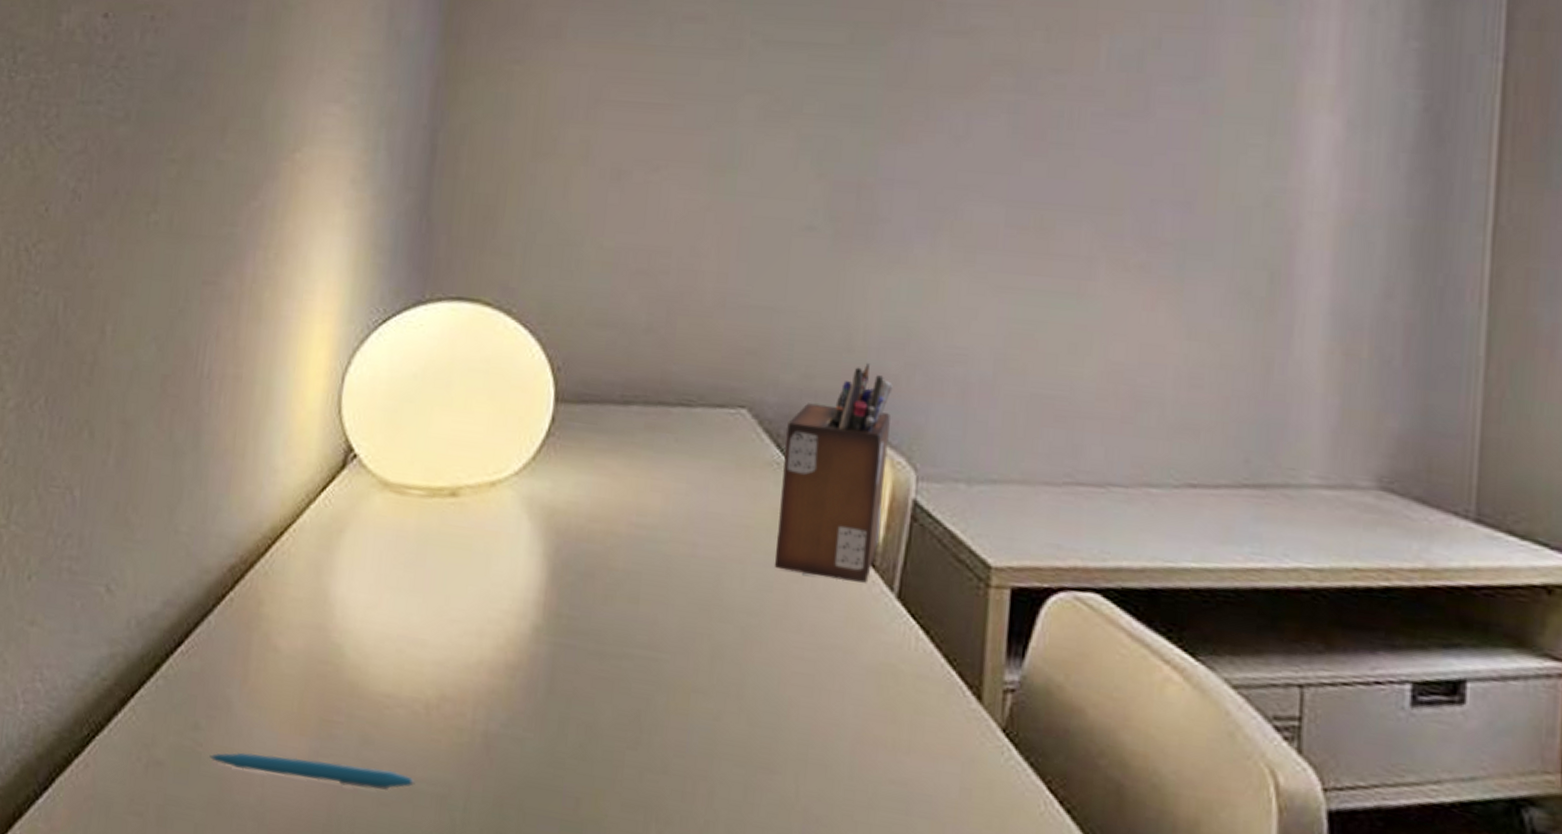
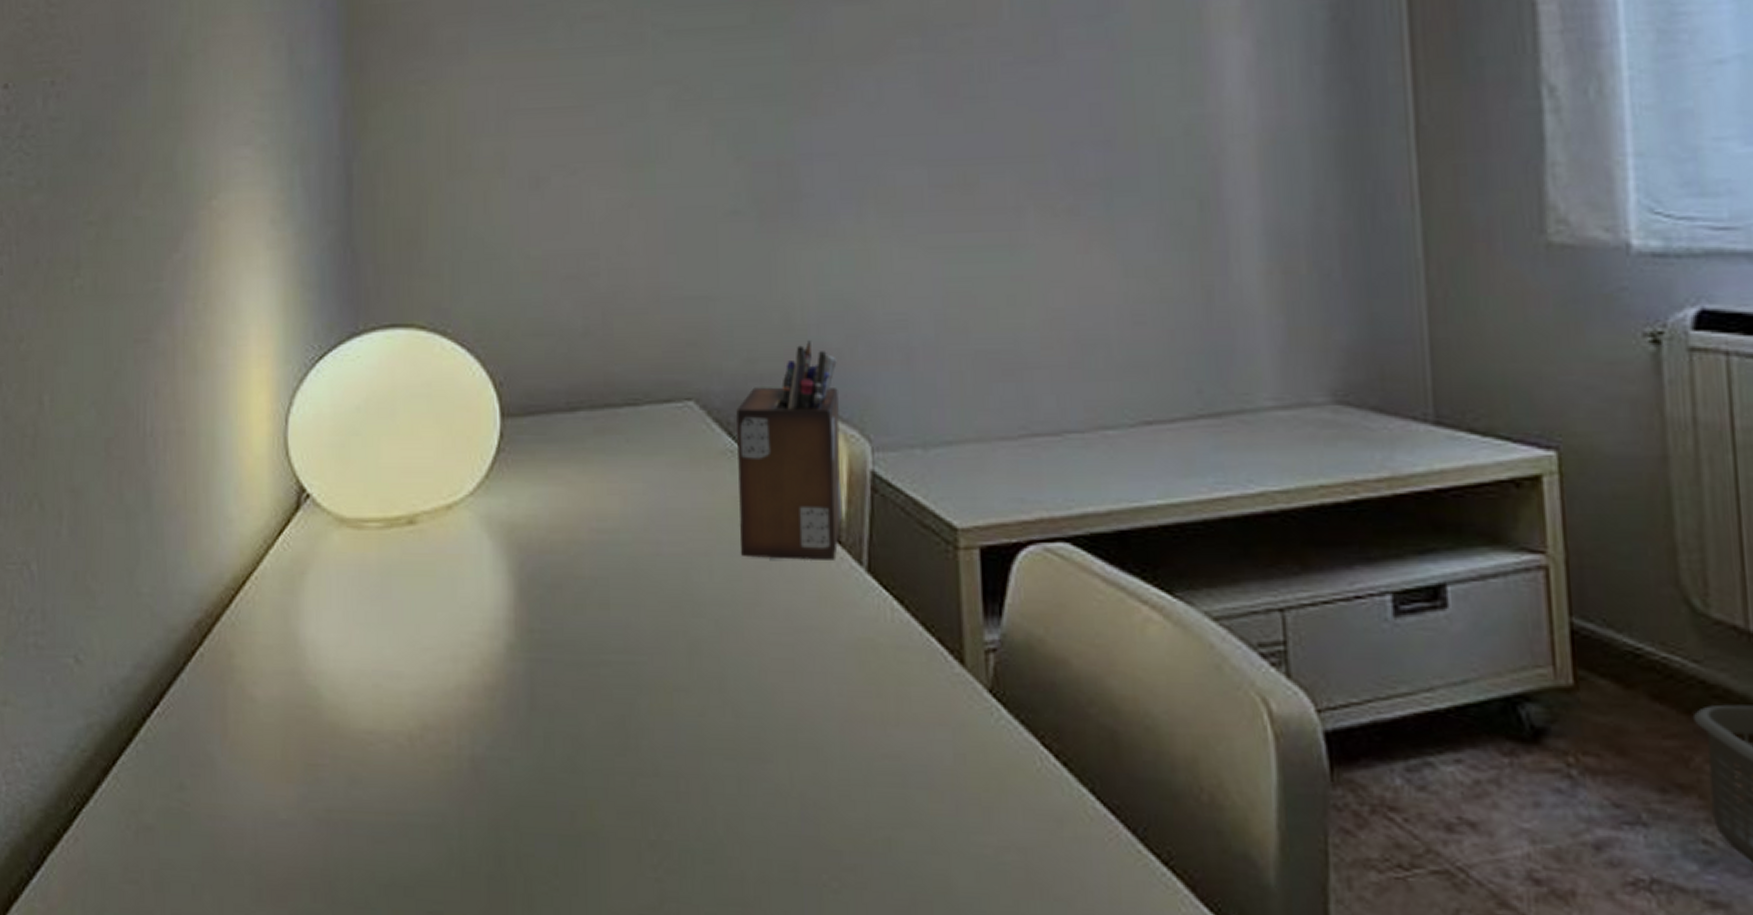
pen: present [209,752,415,790] -> none [198,805,408,828]

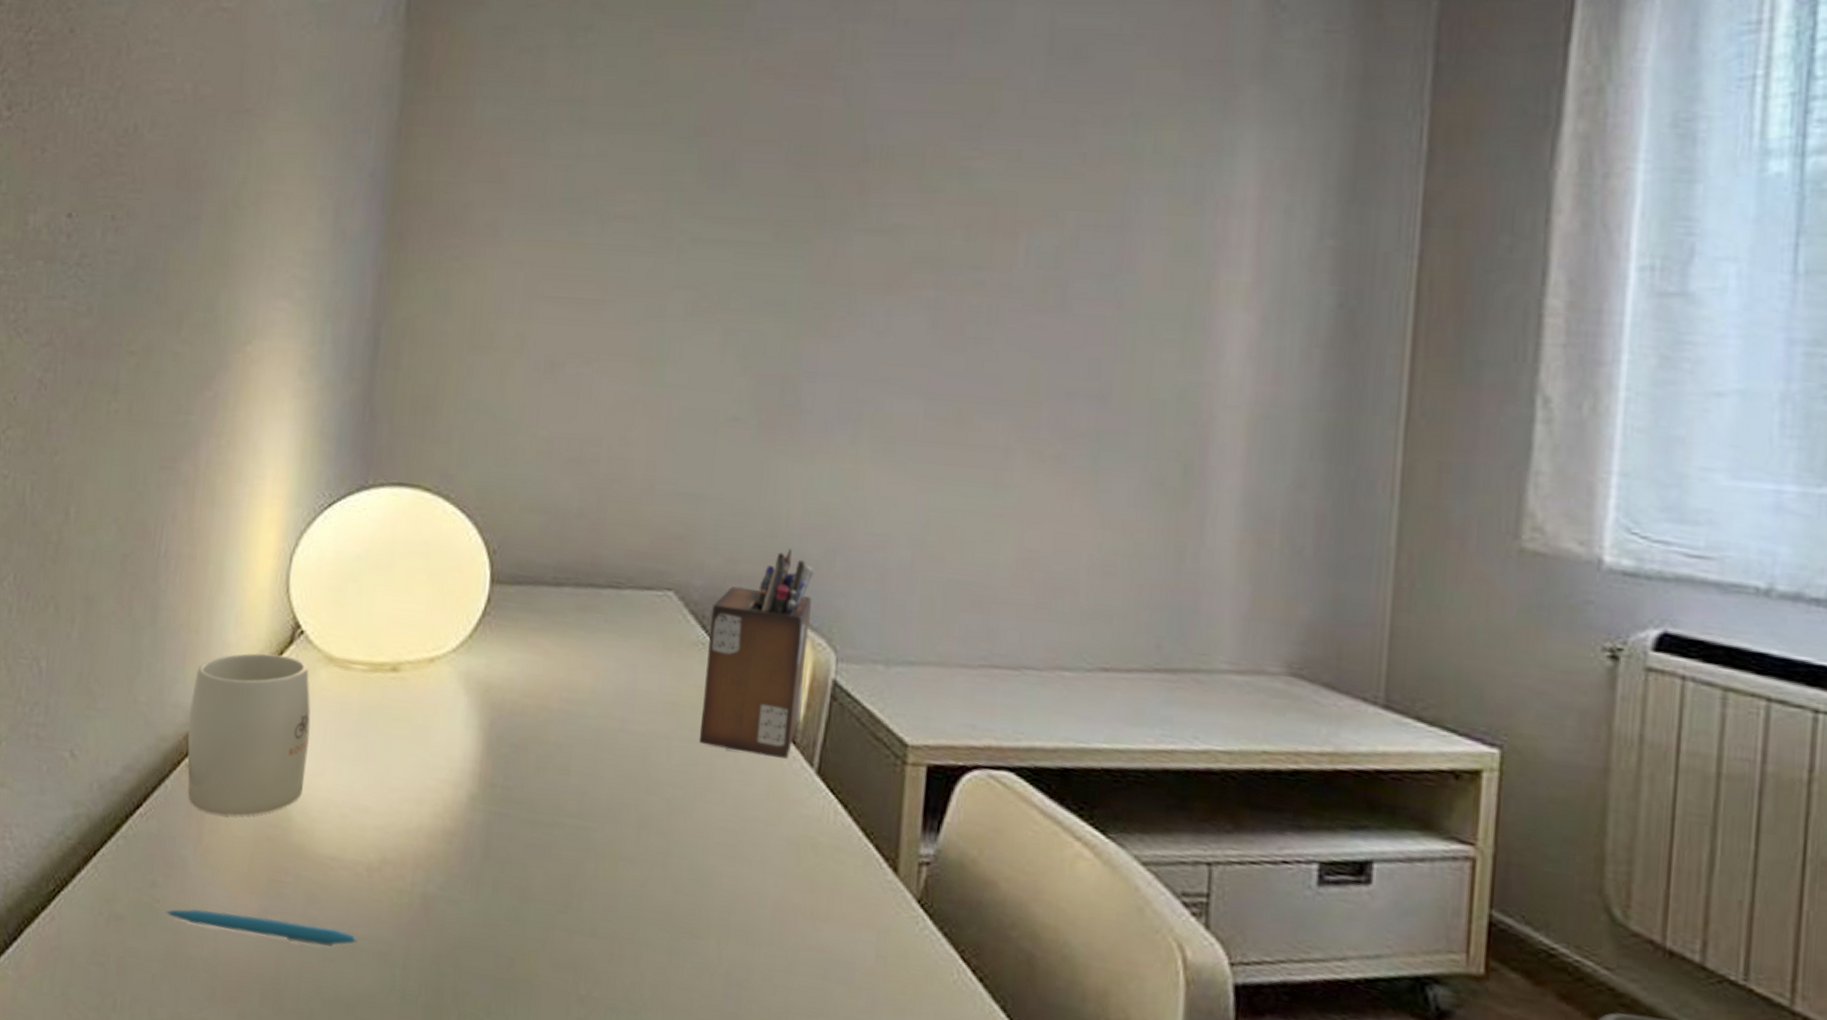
mug: none [197,524,330,703] -> present [187,653,311,816]
pen: none [198,805,408,828] -> present [166,909,358,947]

